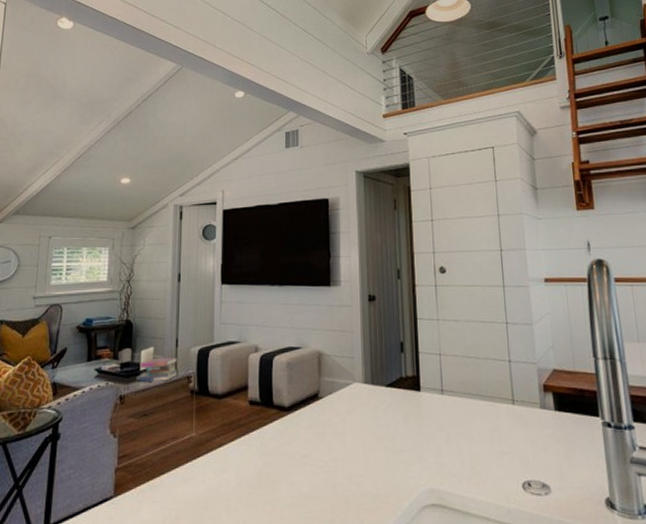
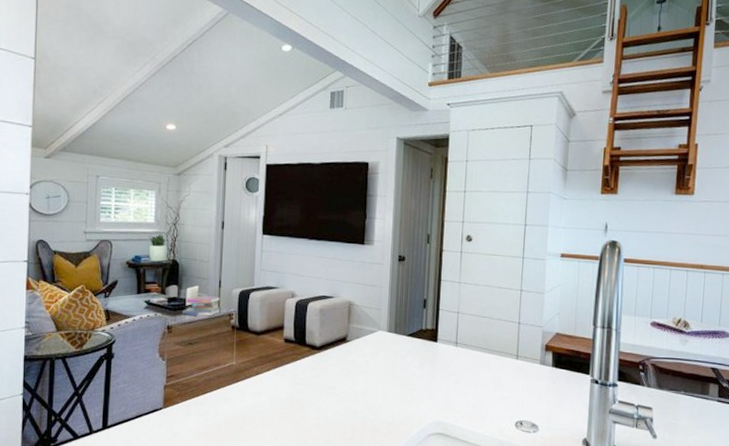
planter: none [100,292,123,325] -> present [148,233,169,263]

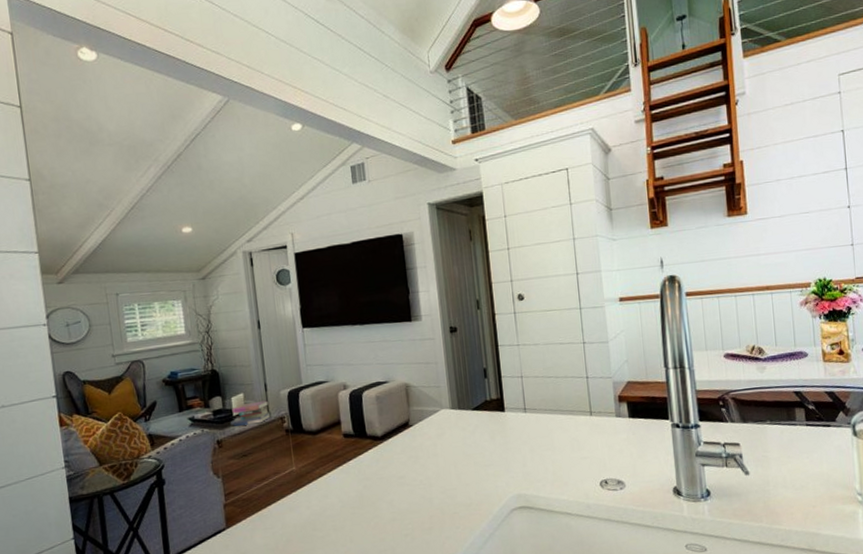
planter: present [148,233,169,263] -> none [182,344,208,377]

